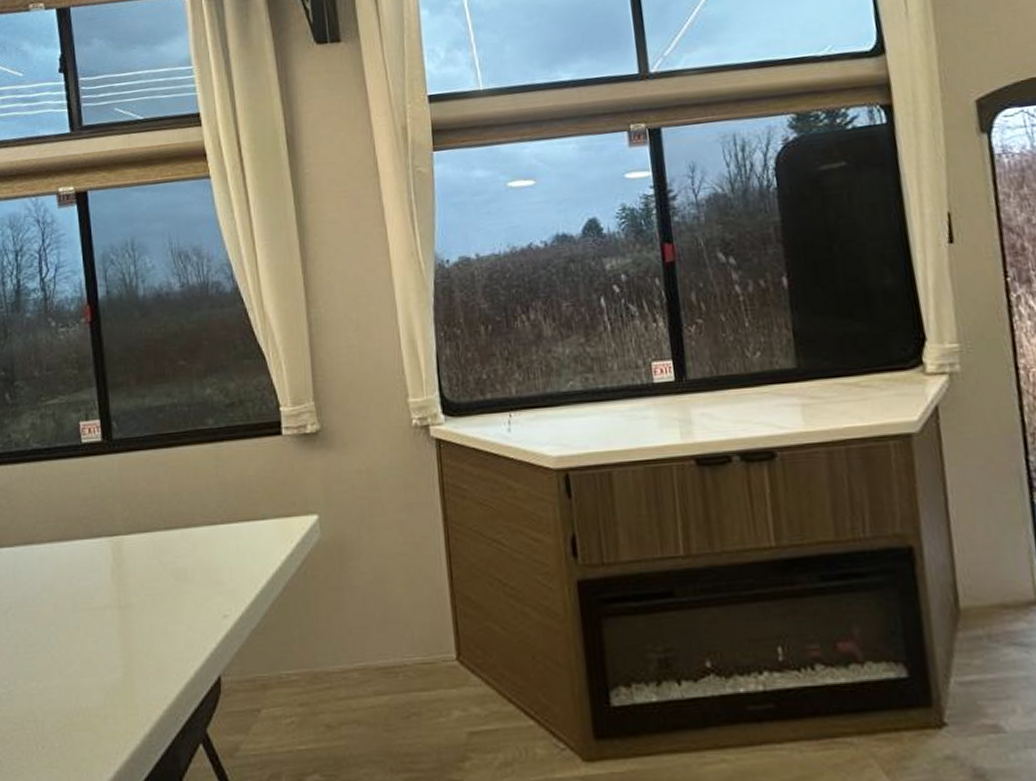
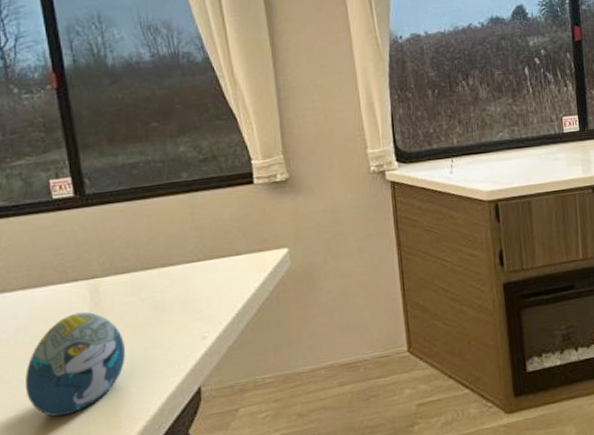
decorative egg: none [47,573,146,693] -> present [24,312,126,417]

